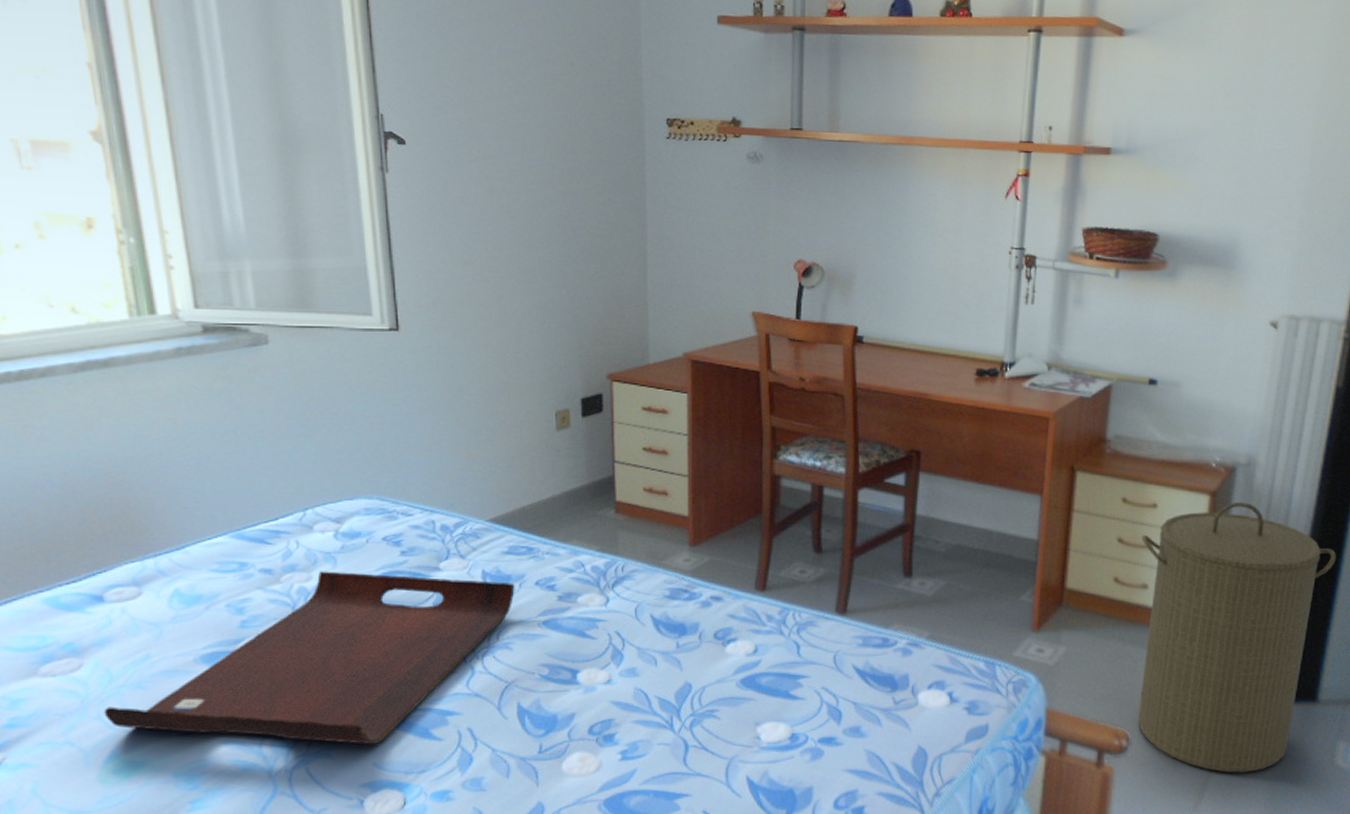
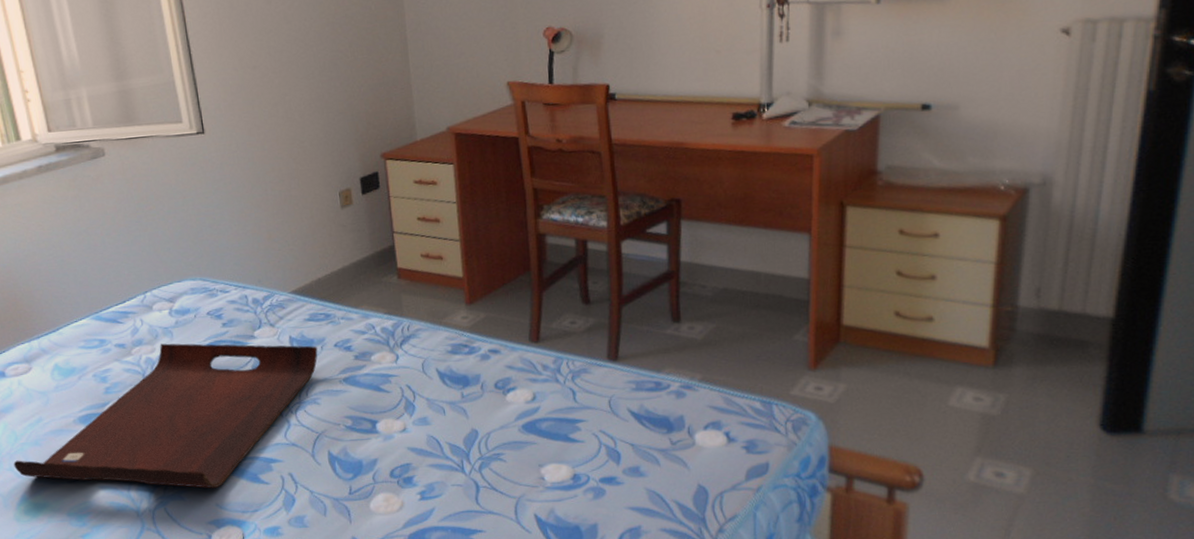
laundry hamper: present [1138,502,1337,773] -> none [923,224,1158,509]

